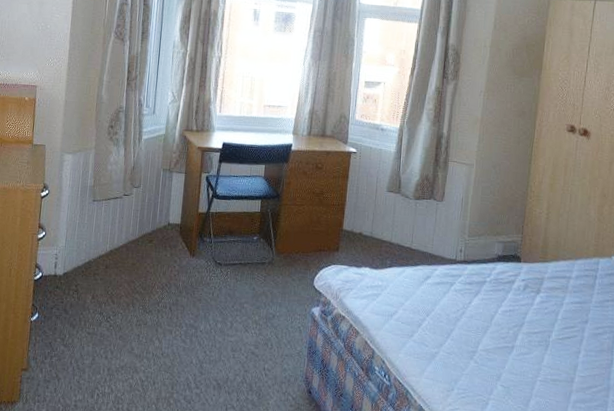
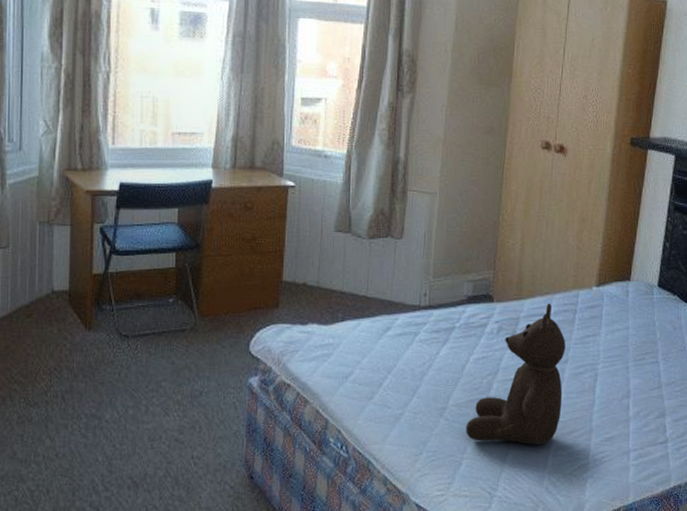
teddy bear: none [493,268,586,396] -> present [466,303,566,445]

